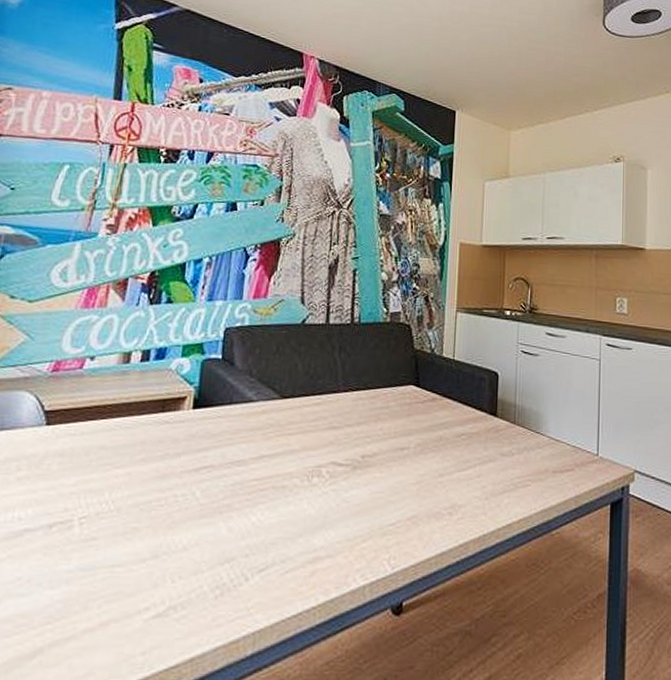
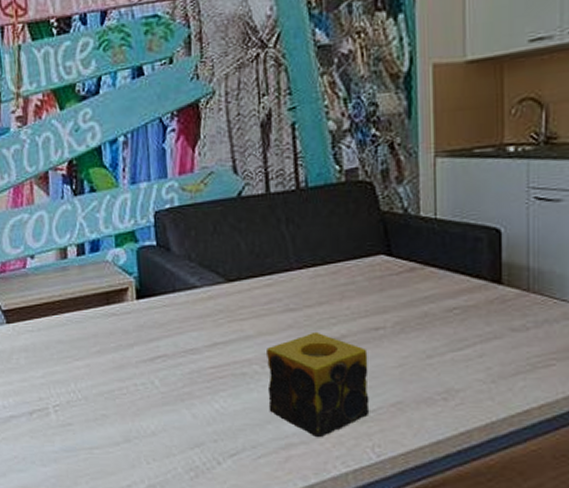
candle: none [302,449,393,551] -> present [265,331,370,438]

